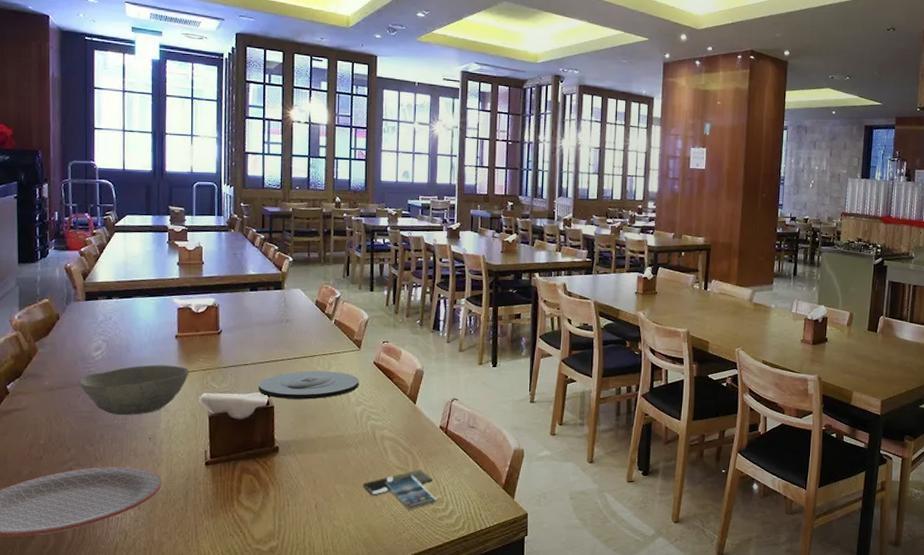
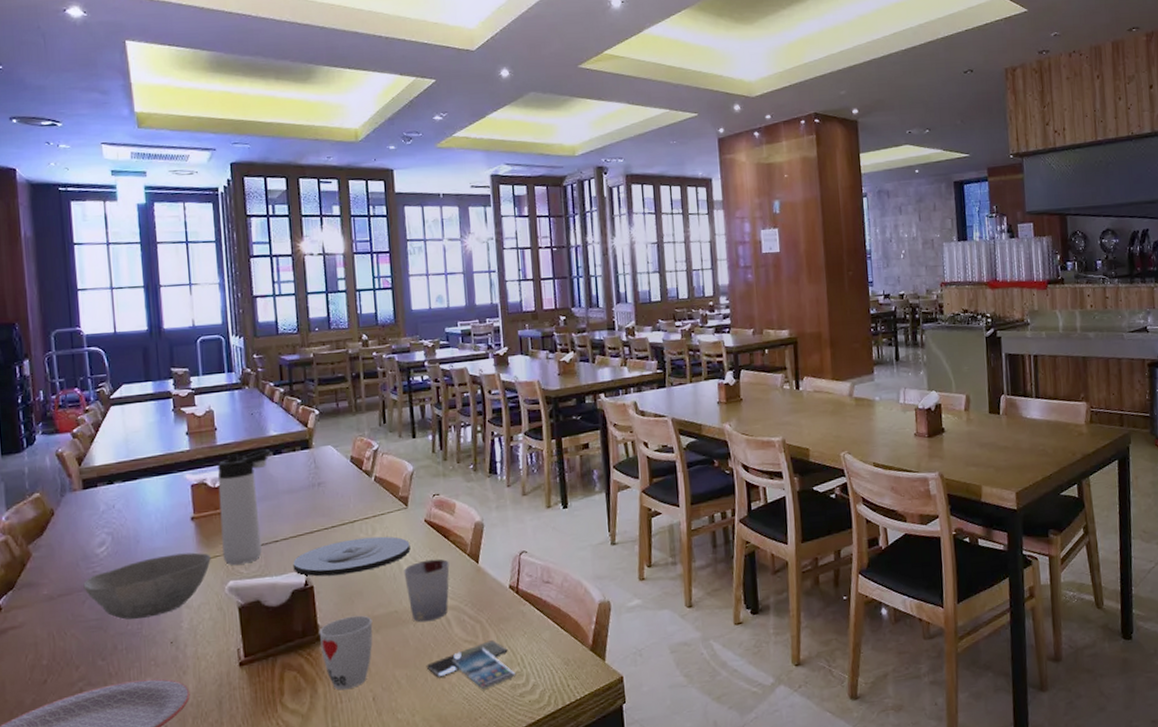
thermos bottle: none [200,286,248,380] -> present [217,449,271,565]
cup: none [275,435,321,496] -> present [319,615,373,690]
cup: none [352,396,391,448] -> present [404,559,450,622]

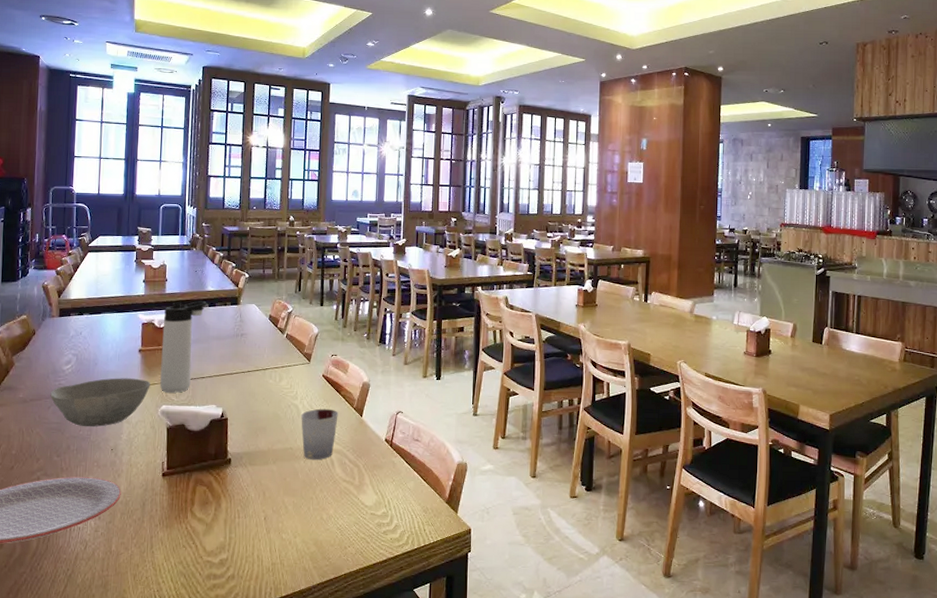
plate: present [293,536,411,577] -> none [214,383,309,412]
cup: present [319,615,373,690] -> none [227,447,271,508]
smartphone: present [426,640,516,689] -> none [310,483,383,523]

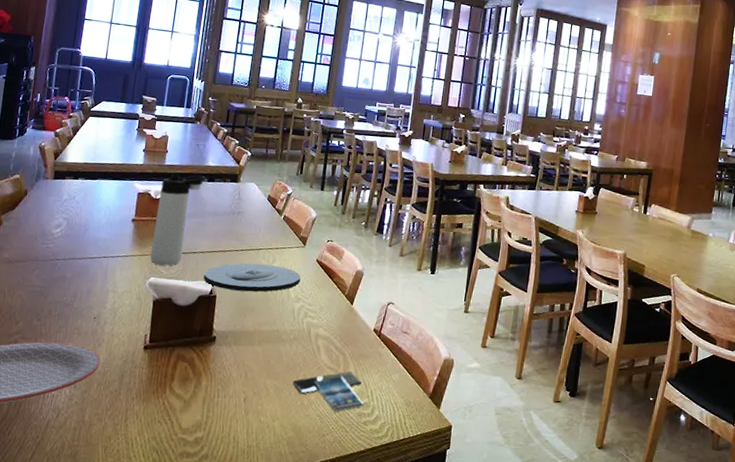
bowl: present [50,378,150,427] -> none [36,245,141,294]
plate: none [214,383,309,412] -> present [203,263,301,292]
cup: present [301,408,338,460] -> none [289,293,329,345]
smartphone: none [310,483,383,523] -> present [292,371,365,411]

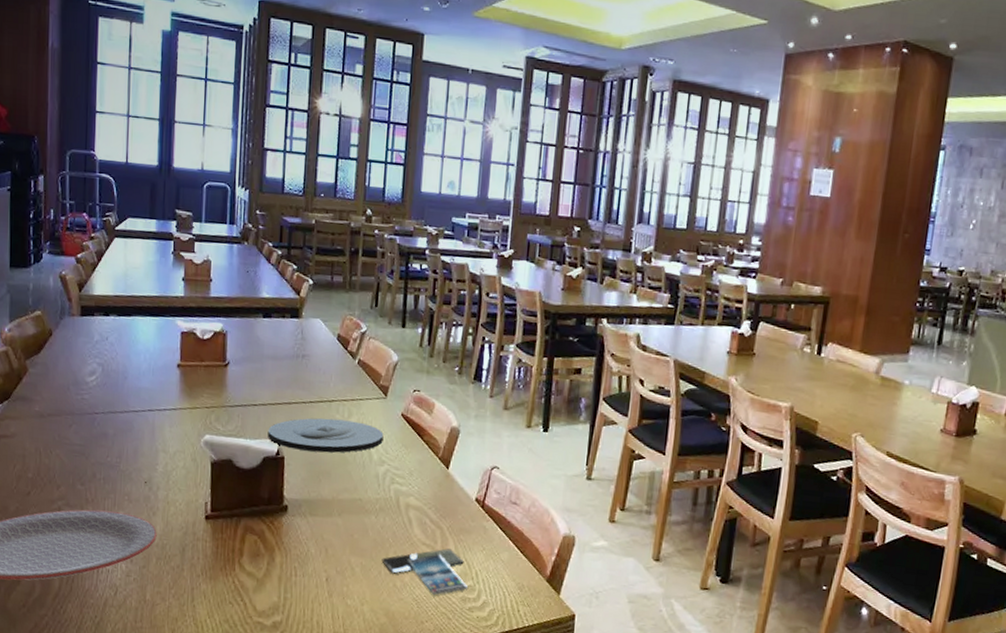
thermos bottle: present [150,175,206,266] -> none [203,309,261,421]

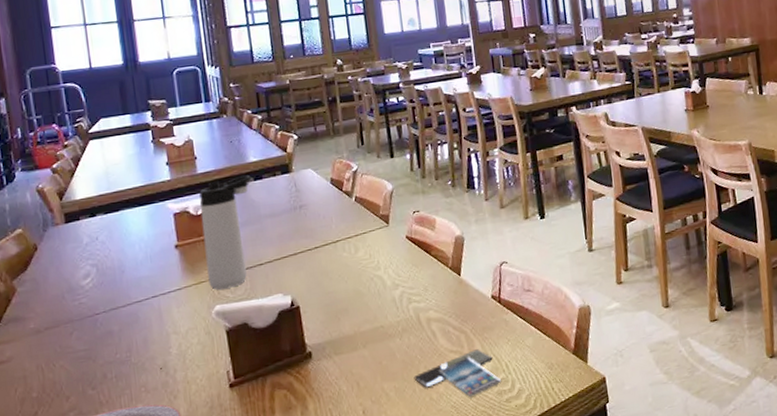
thermos bottle: none [203,309,261,421] -> present [199,175,252,290]
plate: present [267,418,384,453] -> none [278,254,394,297]

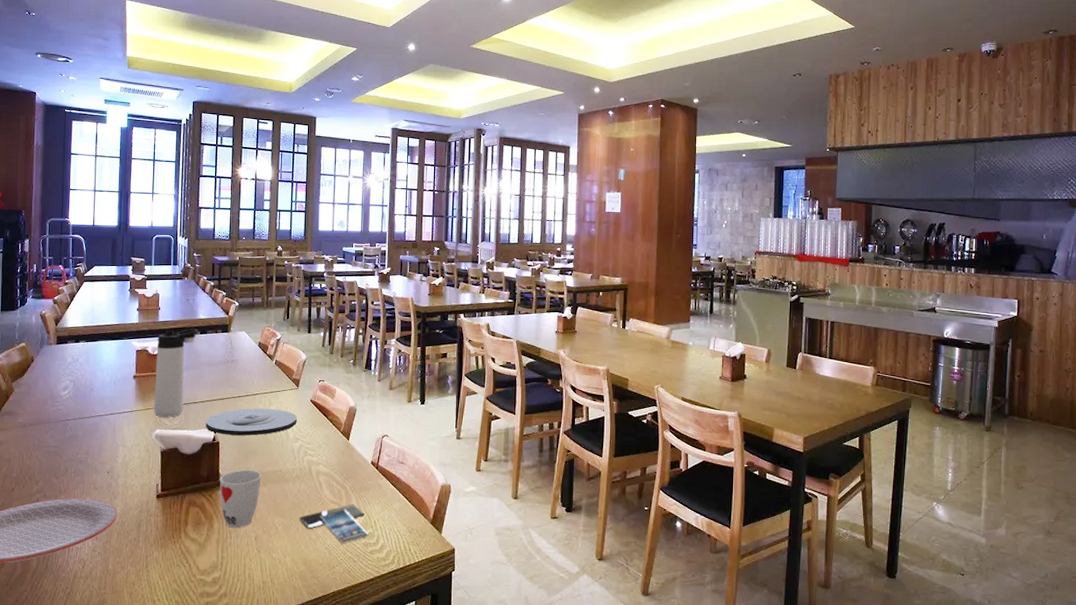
plate: none [278,254,394,297] -> present [206,408,297,436]
cup: none [306,332,361,406] -> present [219,470,262,528]

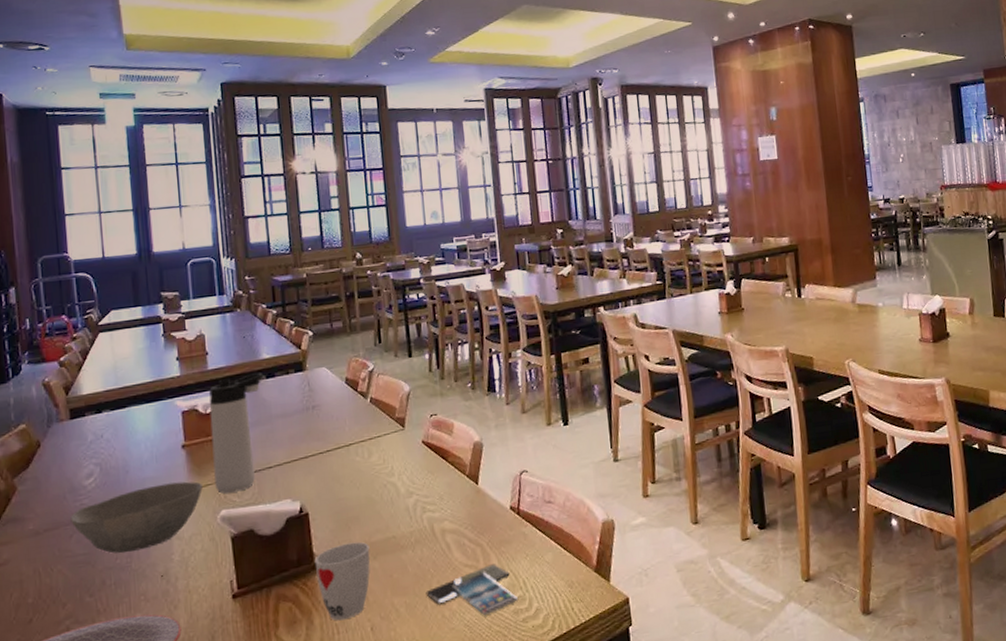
bowl: none [49,403,145,450] -> present [70,481,203,553]
plate: present [206,408,297,436] -> none [287,459,408,503]

